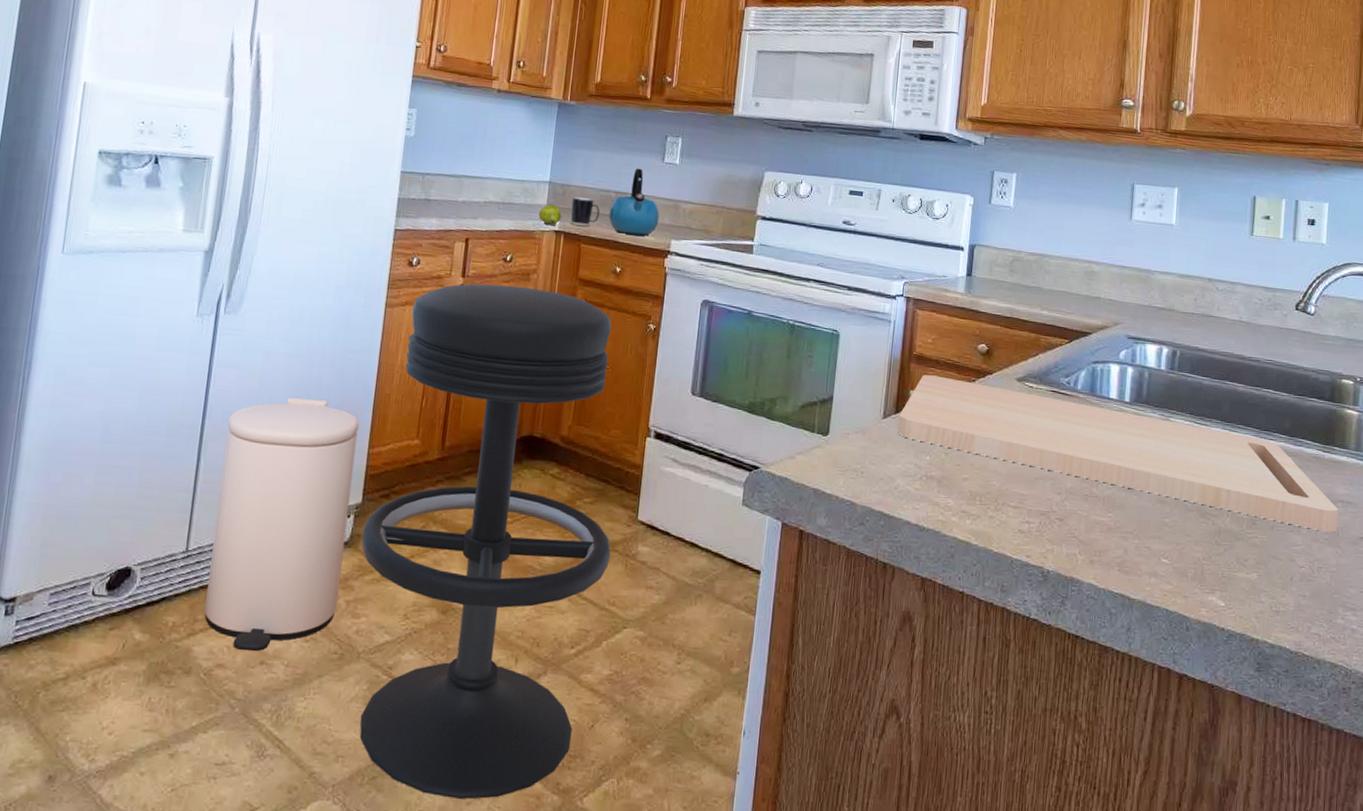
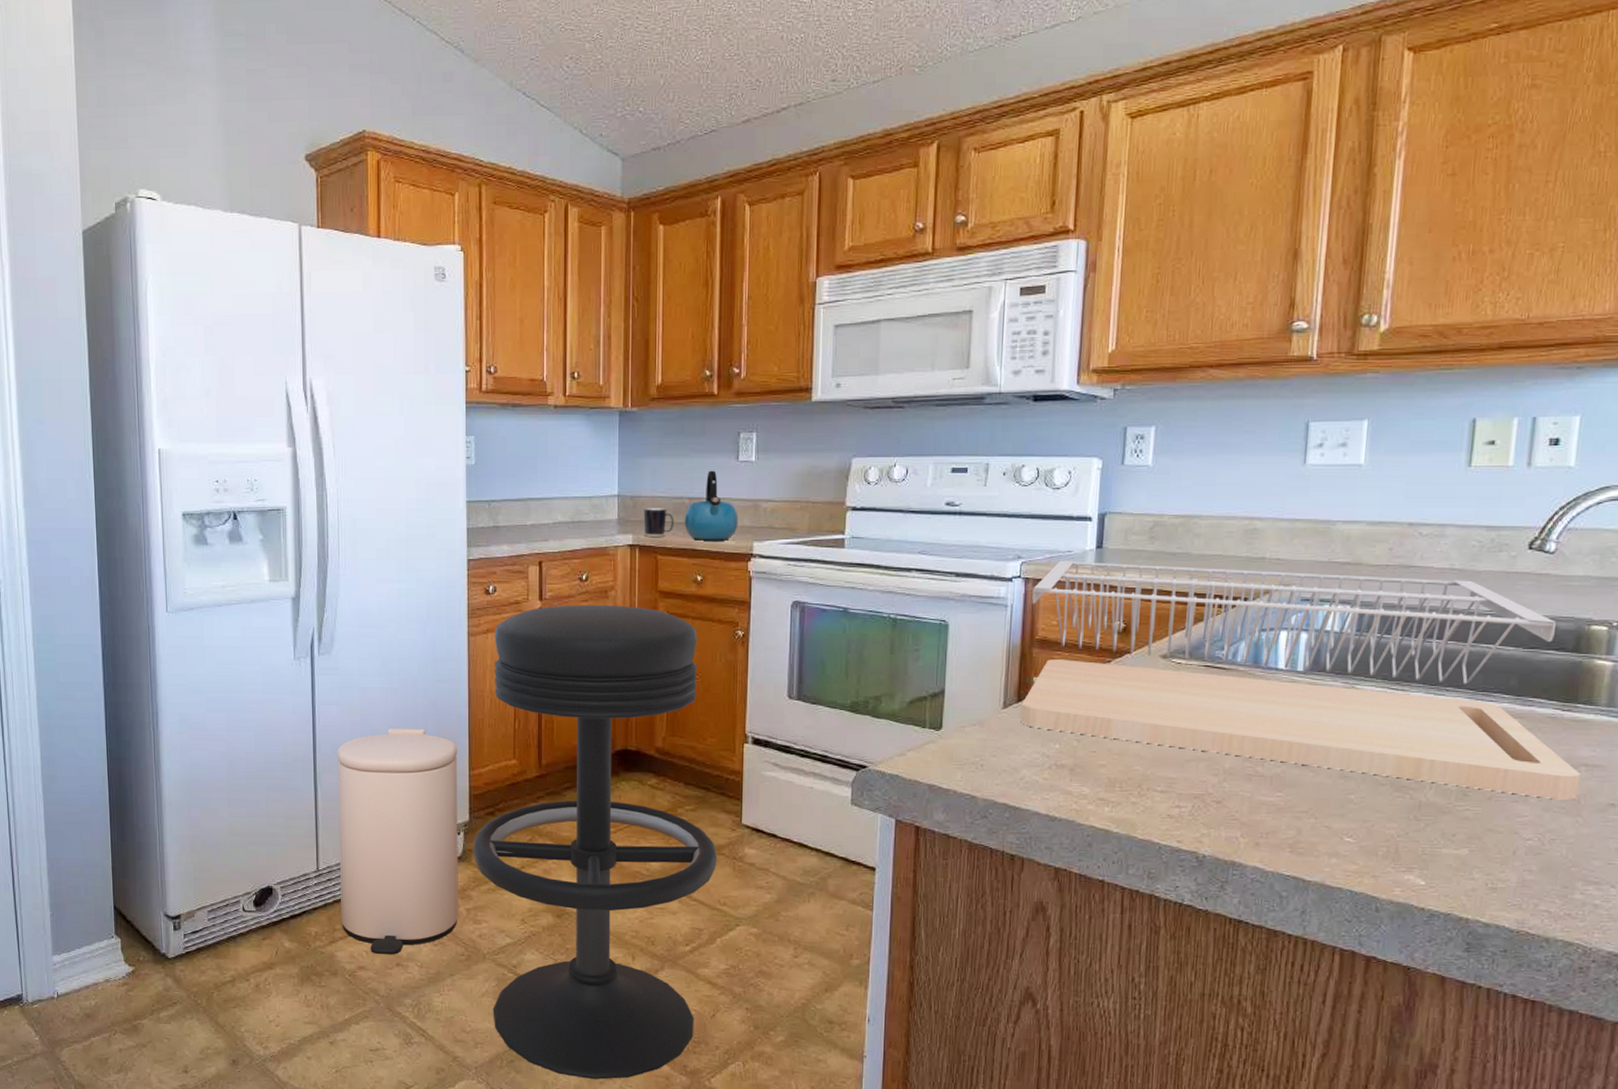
fruit: present [539,204,562,226] -> none [611,518,634,540]
dish rack: none [912,284,1317,424] -> present [1032,560,1556,685]

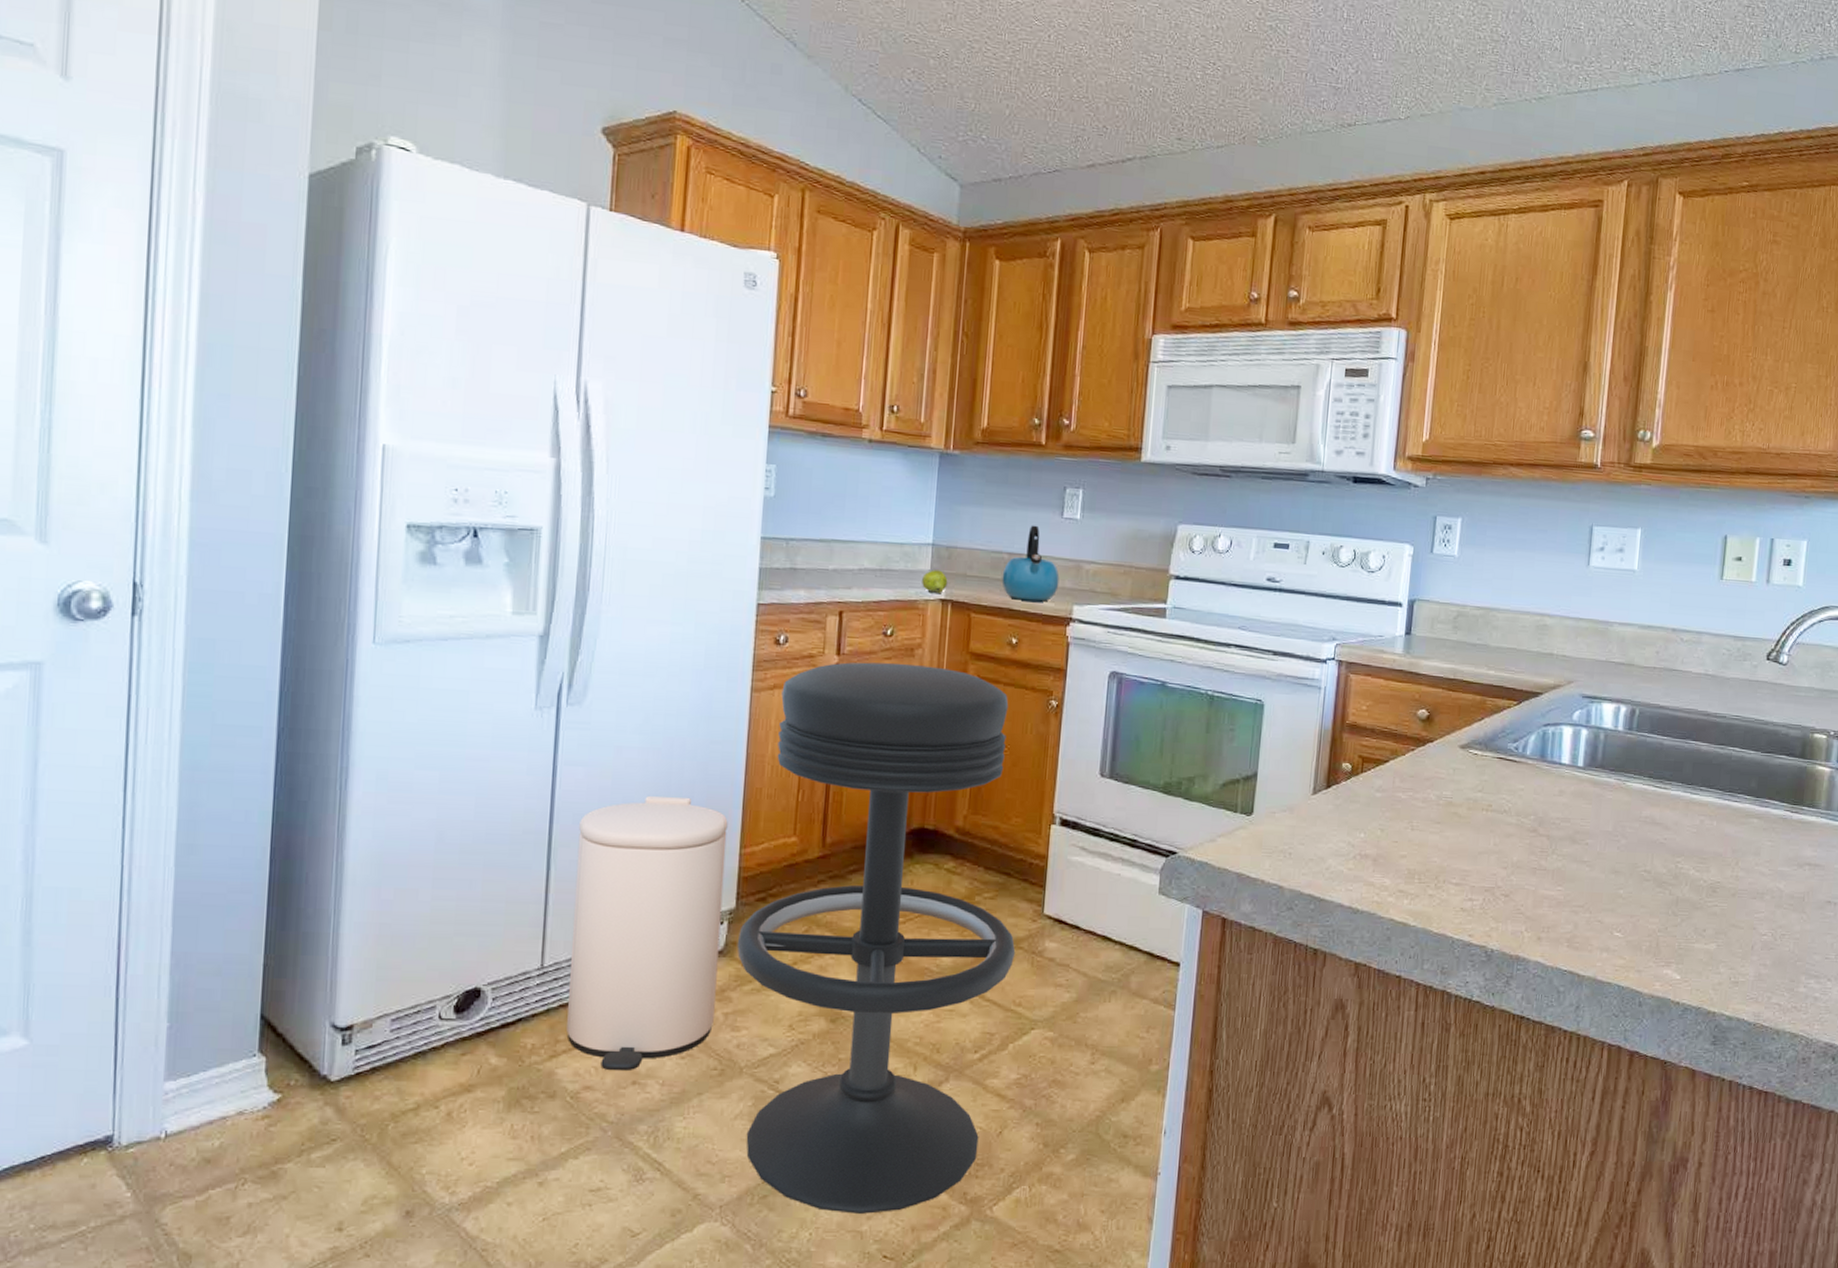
fruit: none [611,518,634,540] -> present [922,570,948,594]
mug: present [643,508,674,538] -> none [958,560,991,594]
cutting board: present [1020,659,1582,800] -> none [1328,745,1806,897]
dish rack: present [1032,560,1556,685] -> none [1344,644,1787,786]

